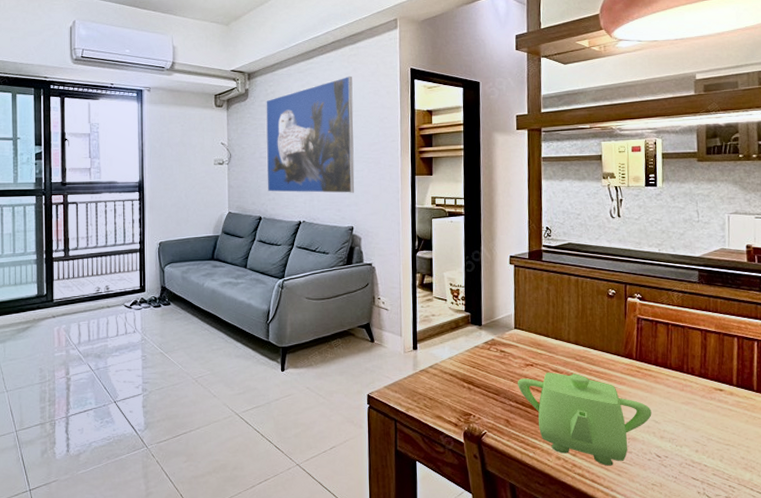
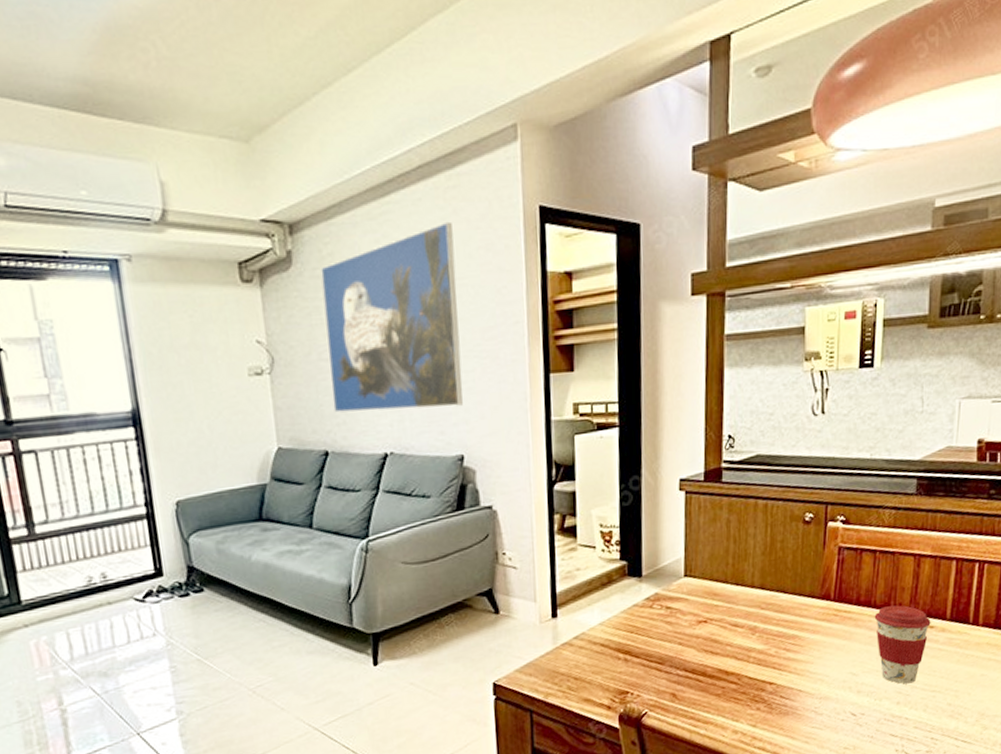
teapot: present [517,372,652,466] -> none [686,626,849,734]
coffee cup: none [671,369,720,436] -> present [874,605,931,684]

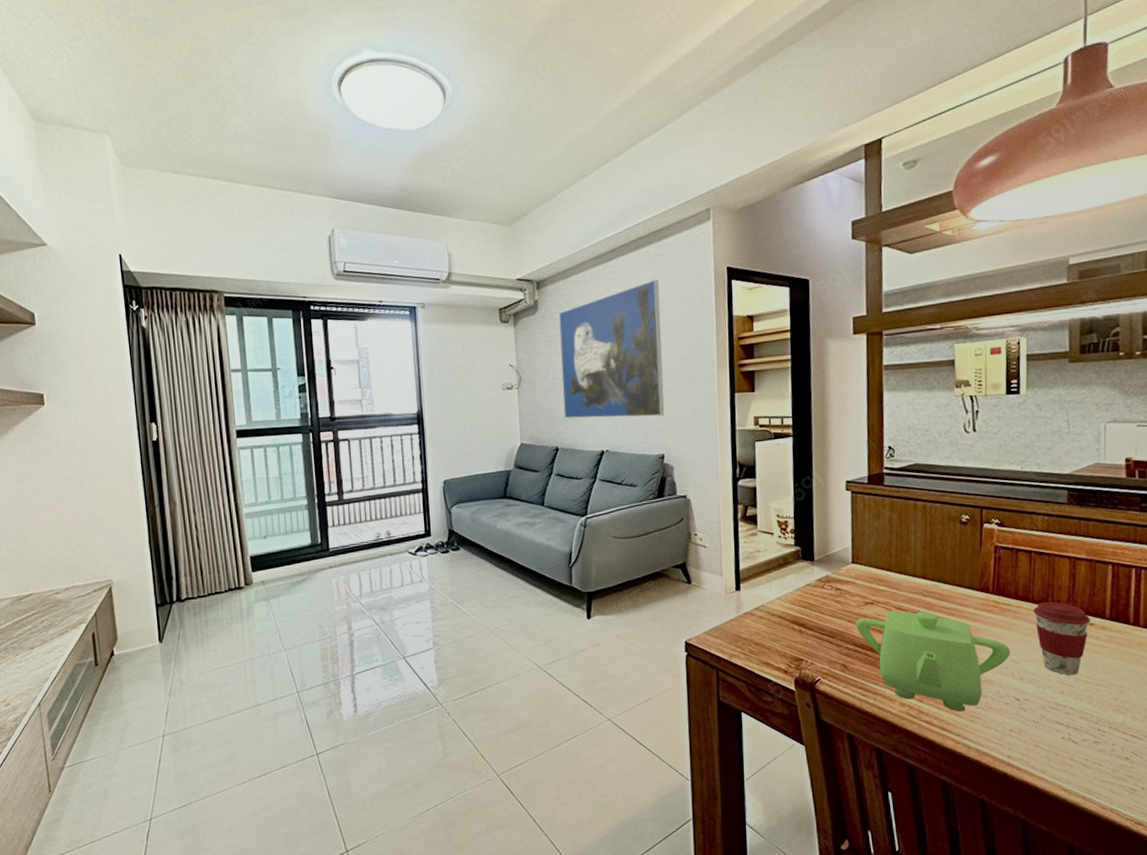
teapot: none [686,626,849,734] -> present [855,610,1010,712]

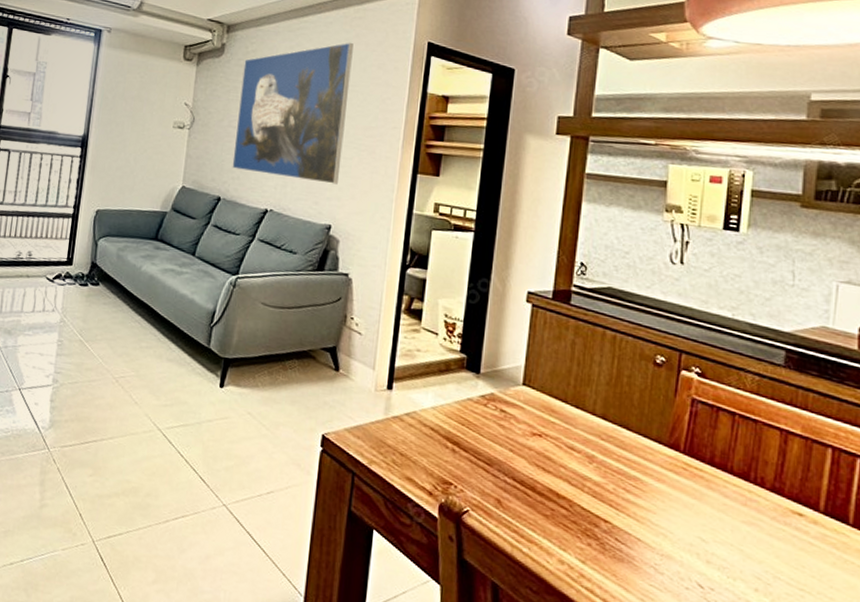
teapot: present [855,610,1010,712] -> none [517,447,698,586]
coffee cup: present [1033,602,1090,676] -> none [730,475,800,572]

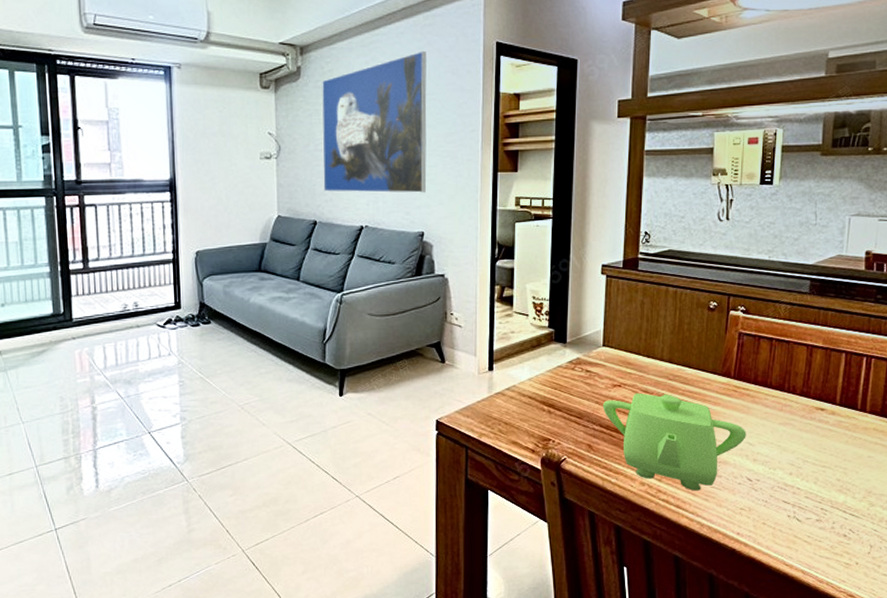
teapot: none [517,447,698,586] -> present [602,393,746,491]

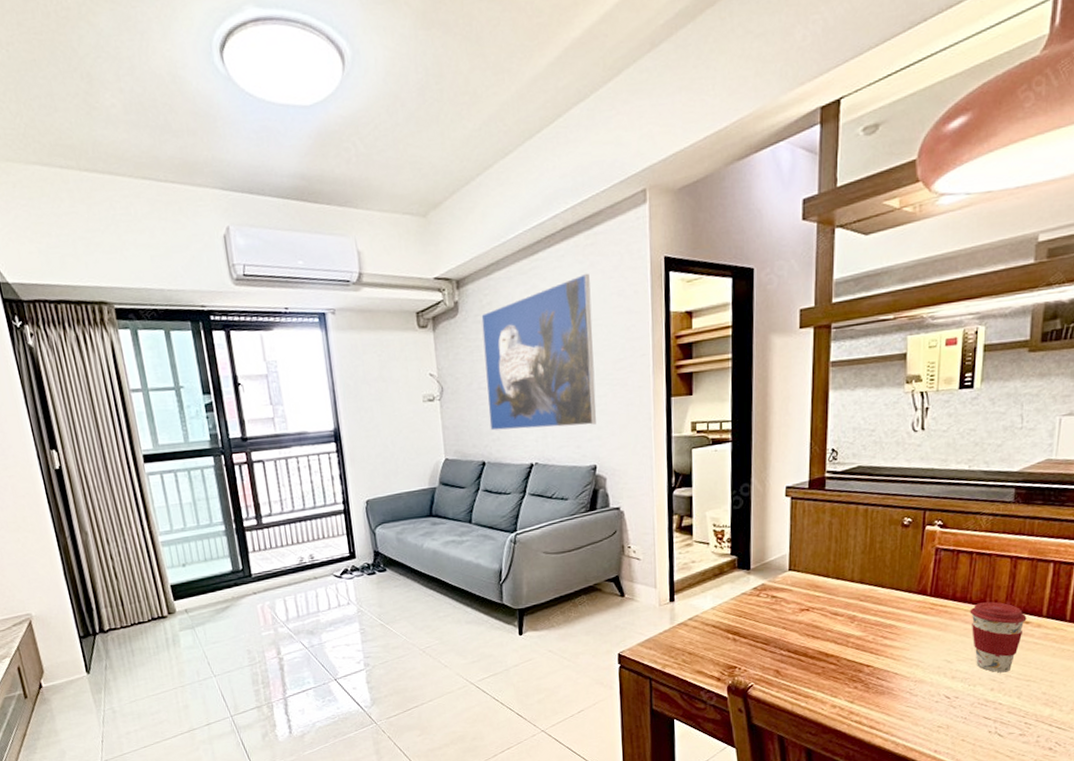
teapot: present [602,393,746,491] -> none [789,615,944,711]
coffee cup: none [770,387,822,458] -> present [970,602,1027,673]

